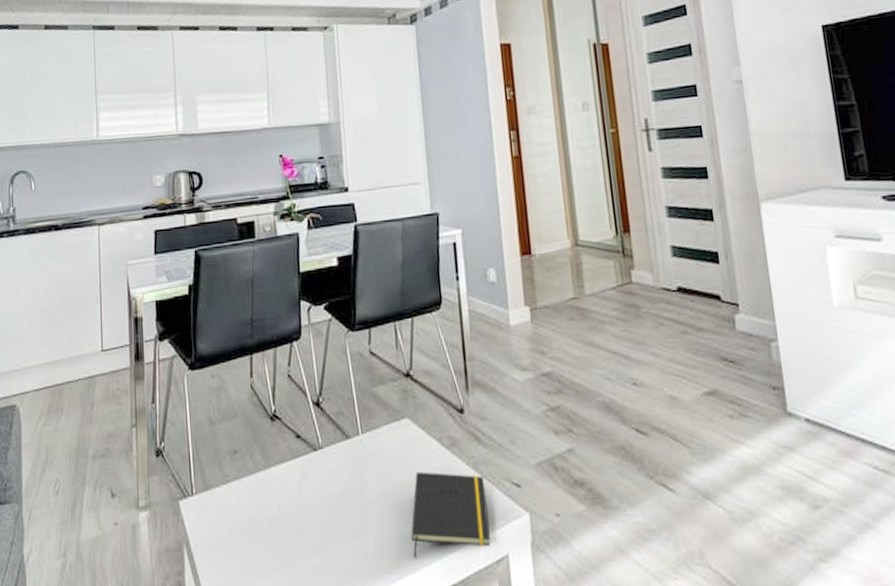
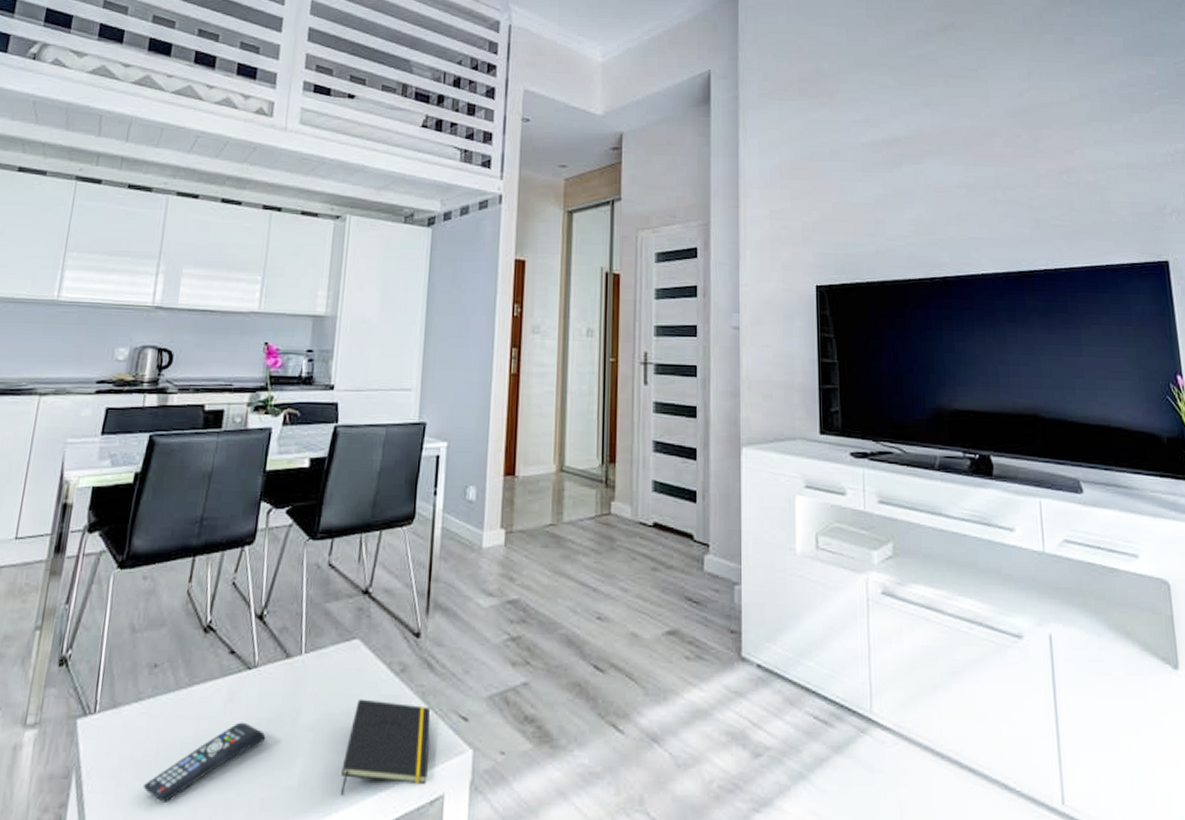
remote control: none [242,497,340,569] -> present [142,722,266,802]

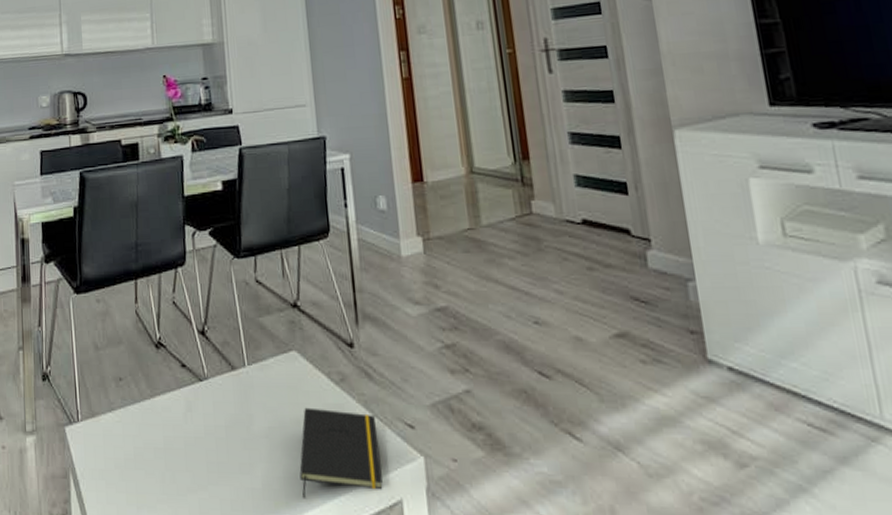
remote control: present [142,722,266,802] -> none [128,429,226,501]

